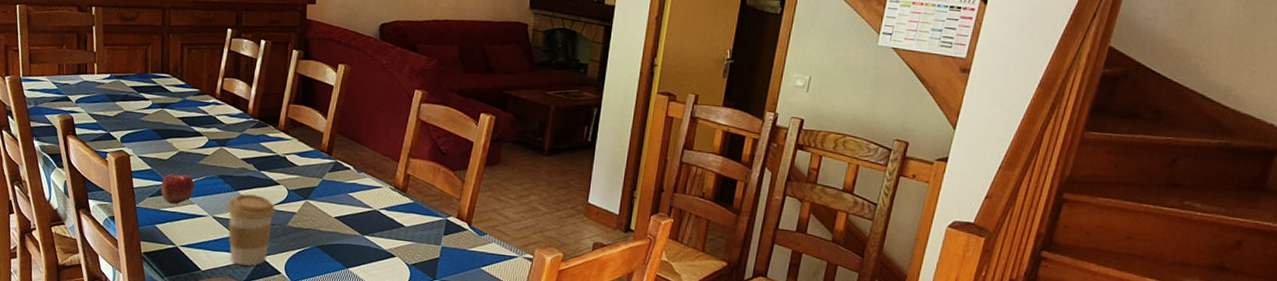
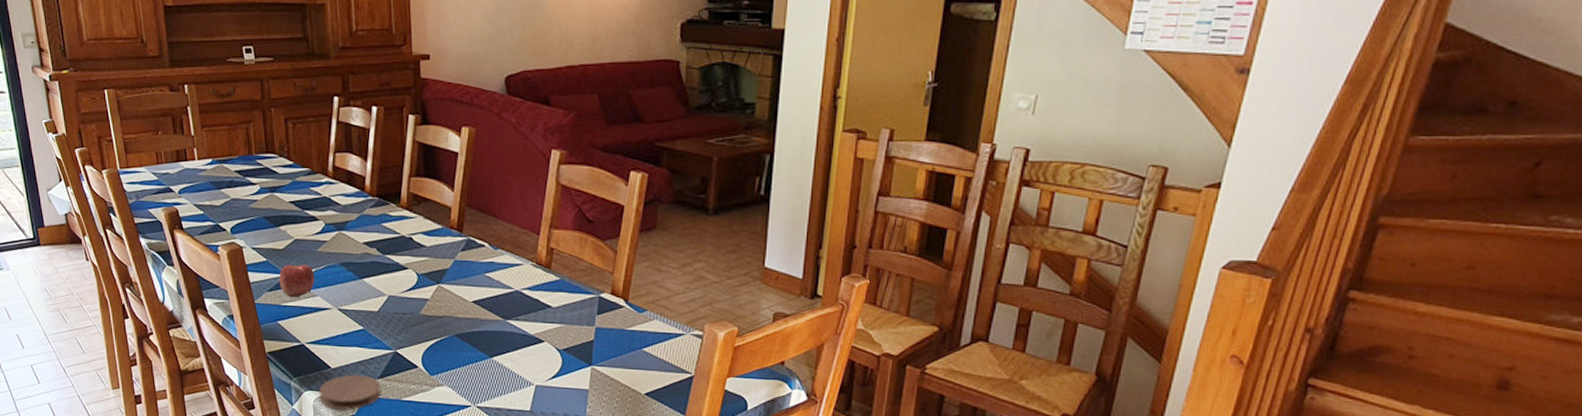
coffee cup: present [227,193,275,266] -> none [353,281,405,360]

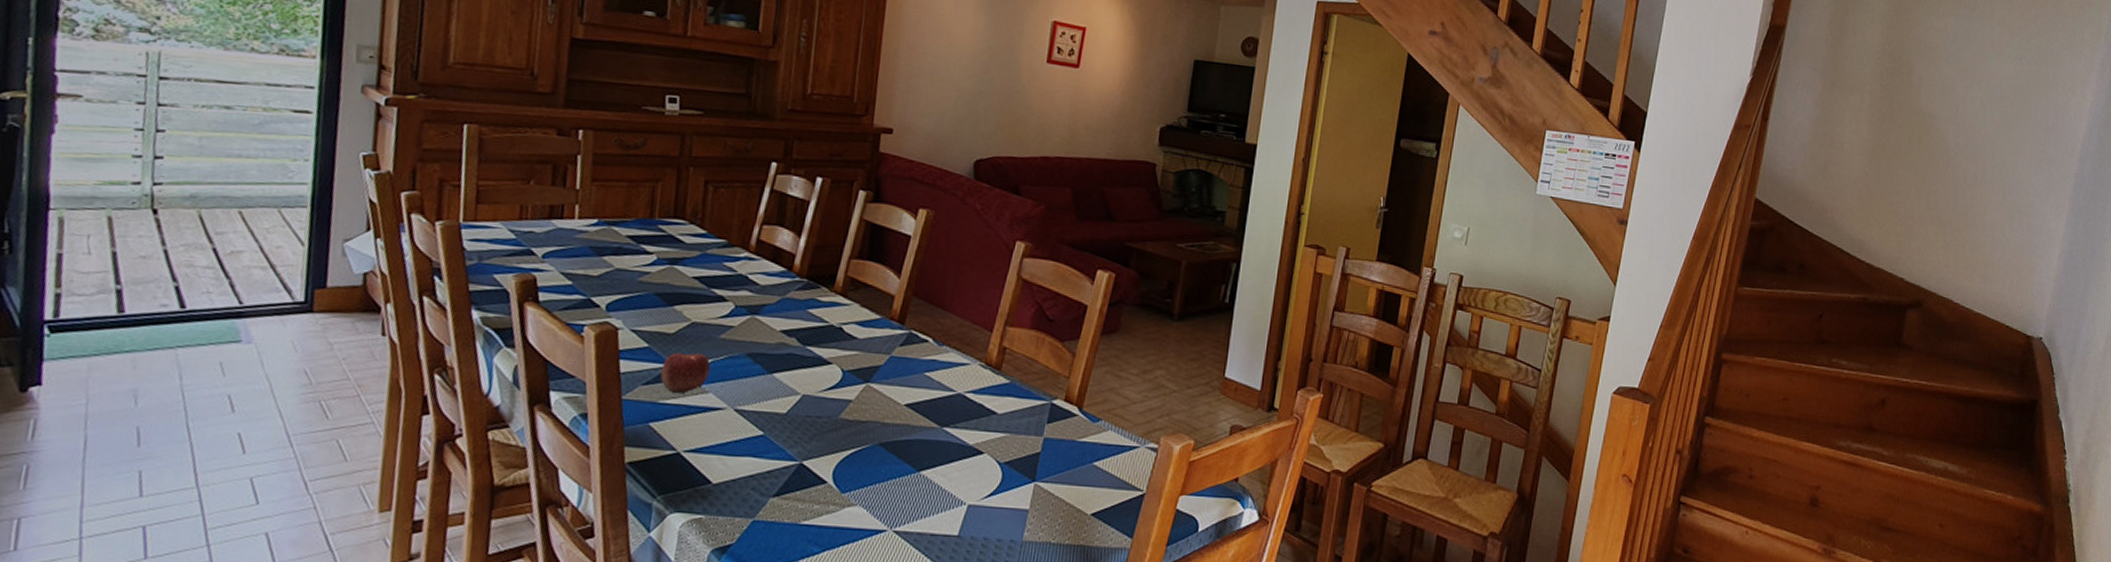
coaster: present [319,374,381,410] -> none [688,491,775,537]

